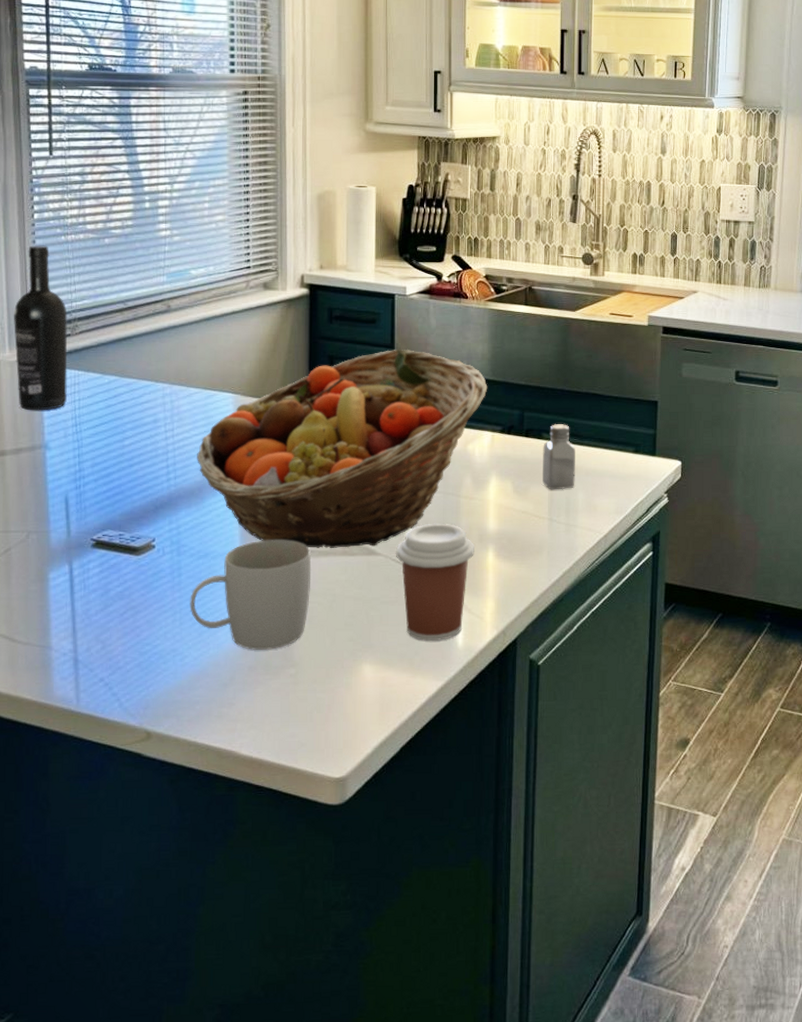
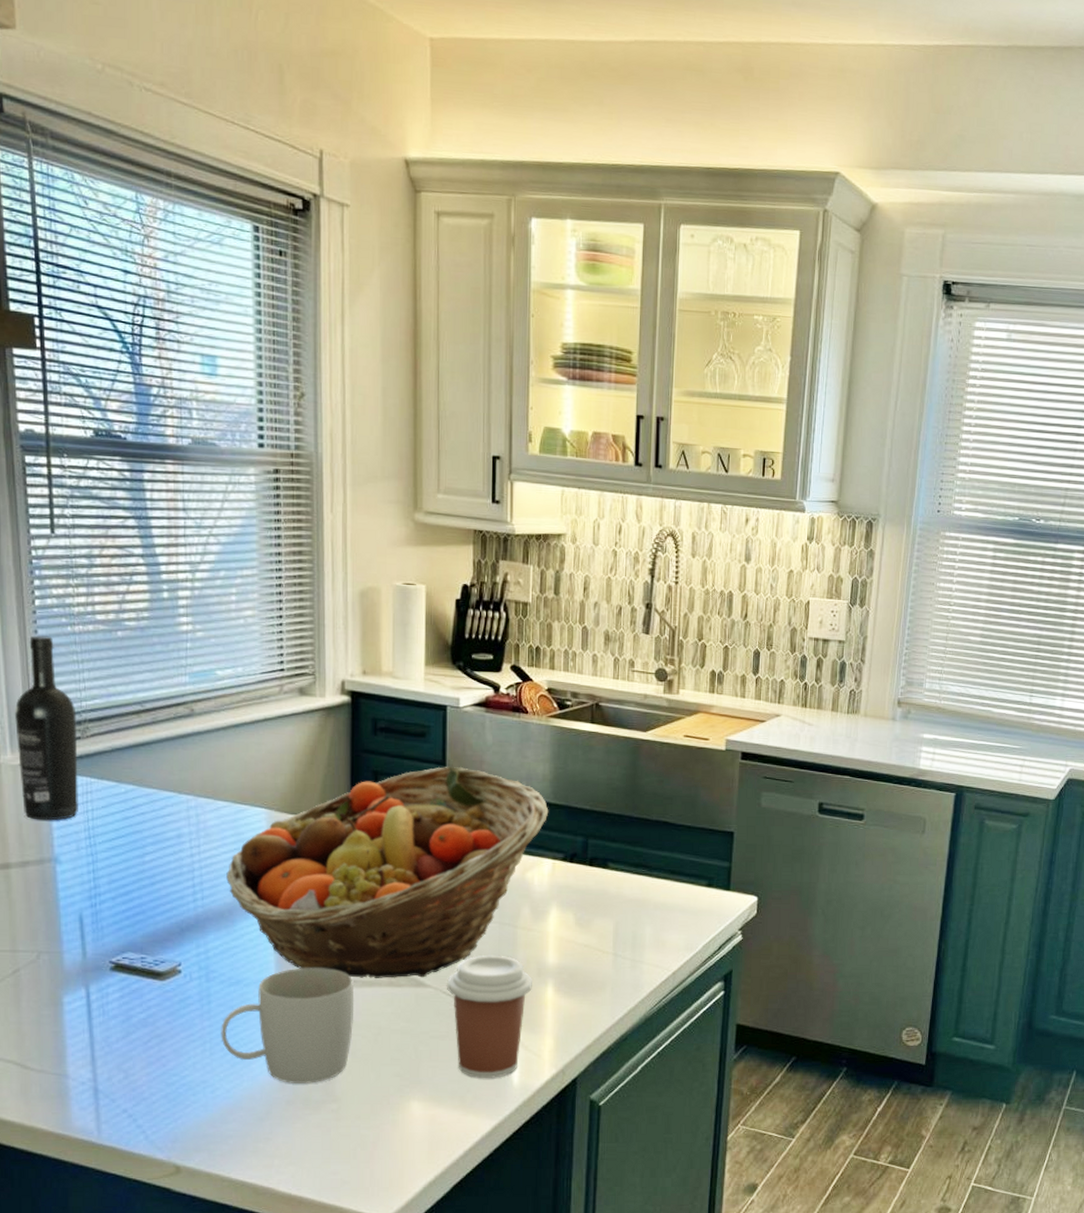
saltshaker: present [543,424,575,490] -> none [607,853,643,924]

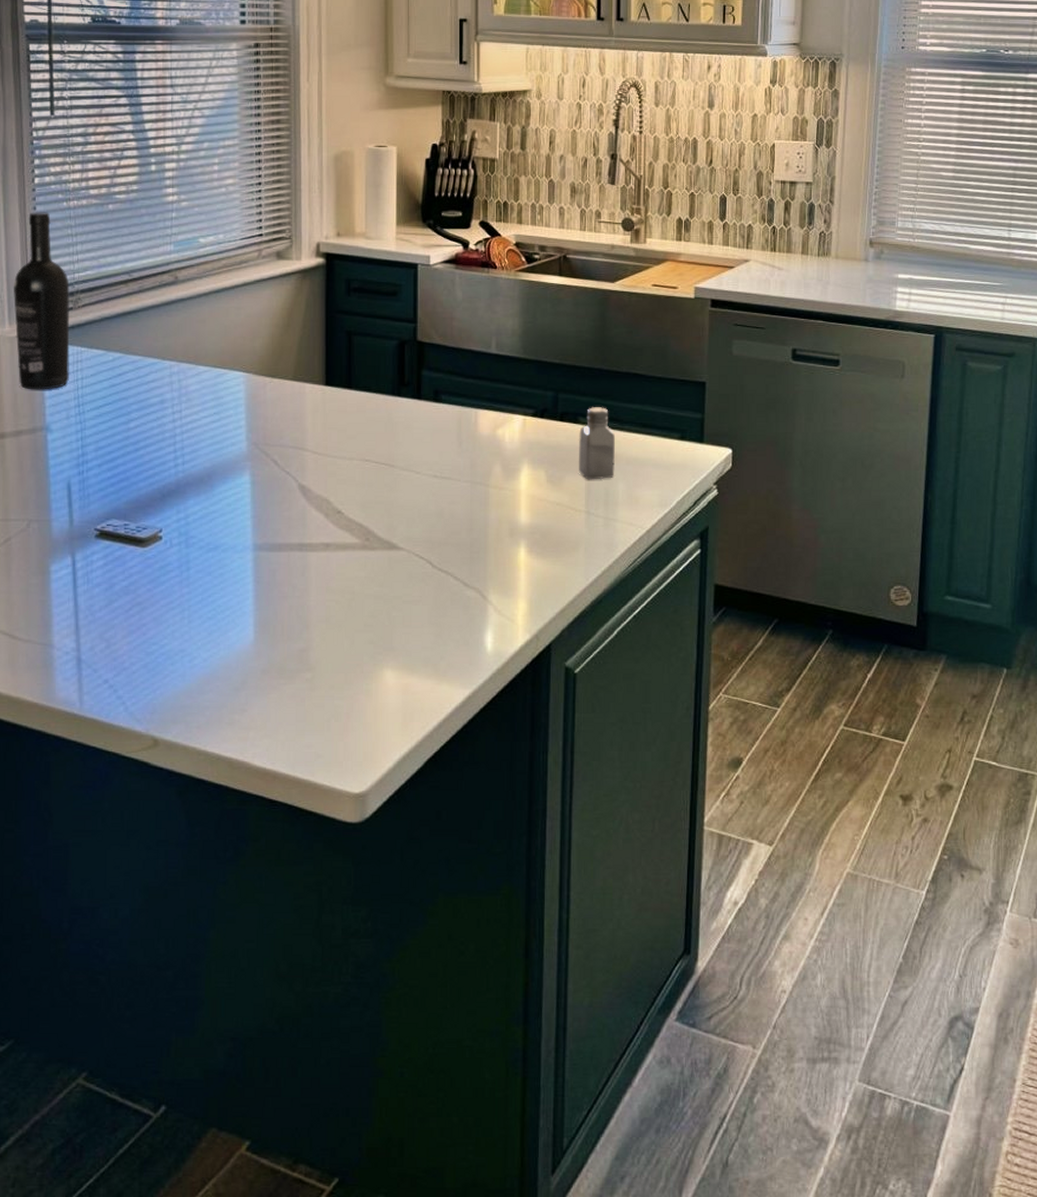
mug: present [221,968,354,1083] -> none [199,532,329,652]
fruit basket: present [226,766,549,978] -> none [206,323,519,541]
coffee cup: present [446,955,532,1078] -> none [418,515,505,644]
saltshaker: none [607,853,643,924] -> present [579,407,615,480]

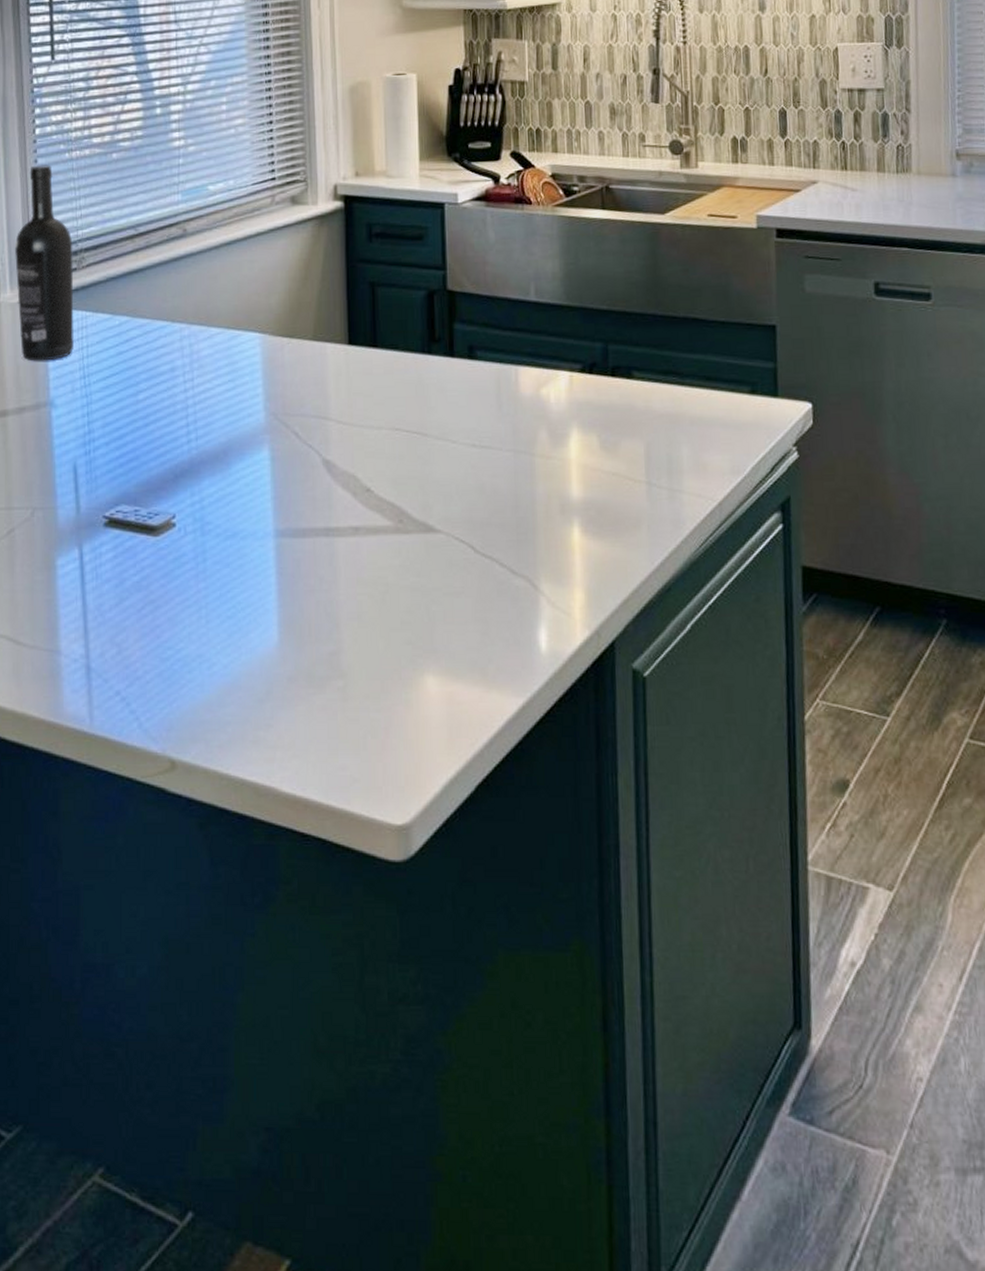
saltshaker: present [579,407,615,480] -> none [634,358,677,445]

